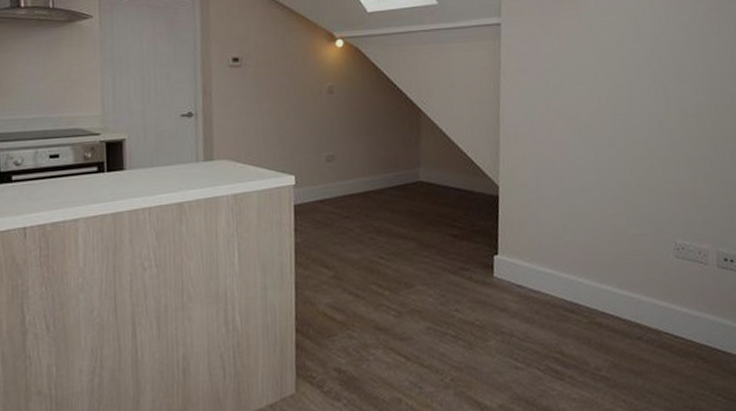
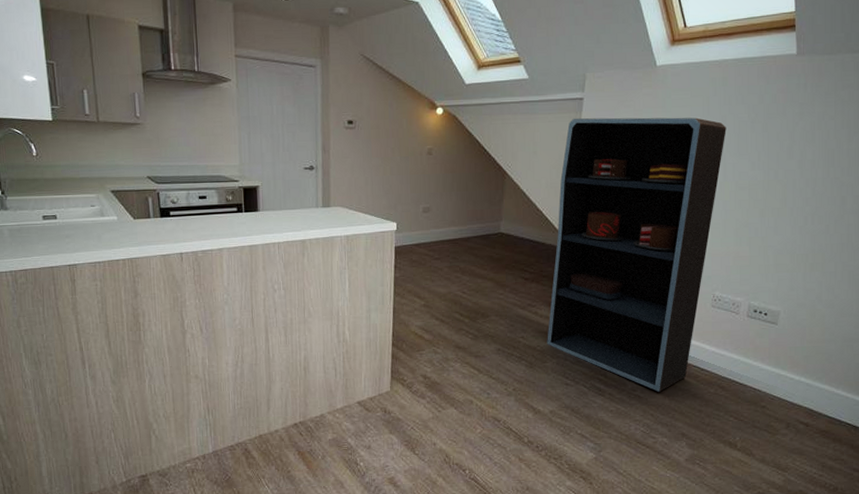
bookshelf: none [484,40,662,370] -> present [547,117,727,392]

